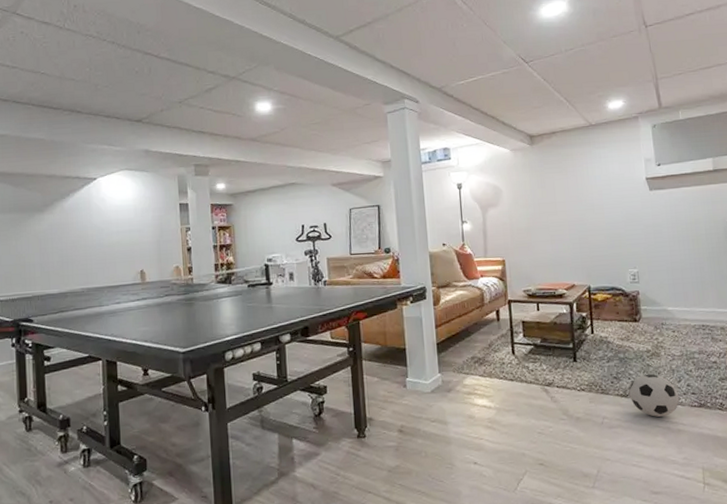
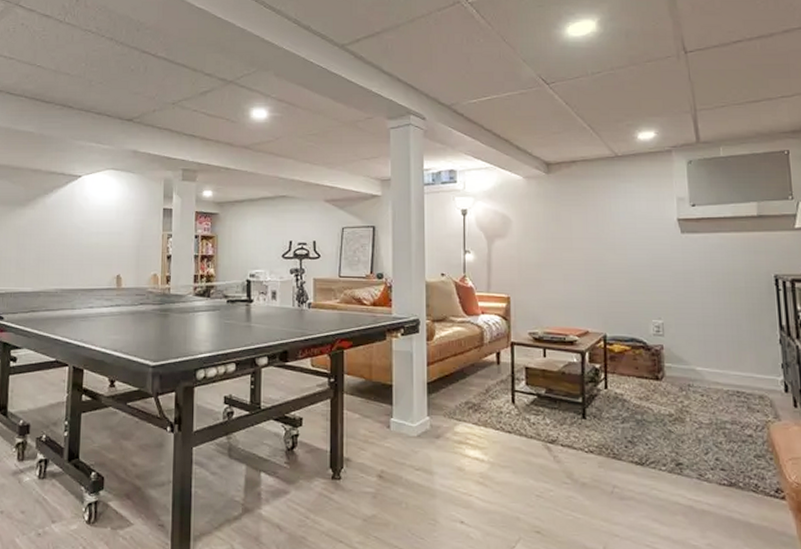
soccer ball: present [629,373,680,417] -> none [645,441,706,493]

